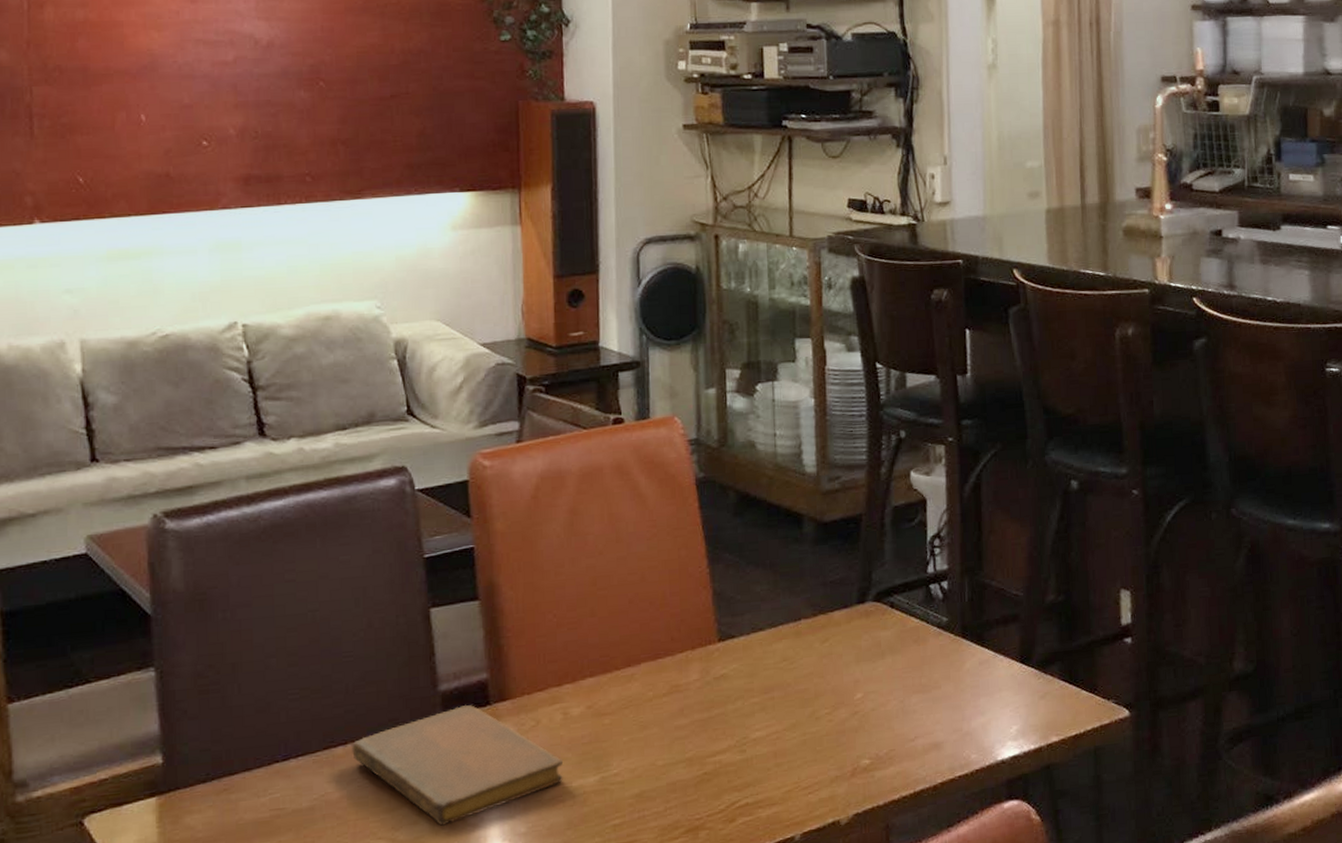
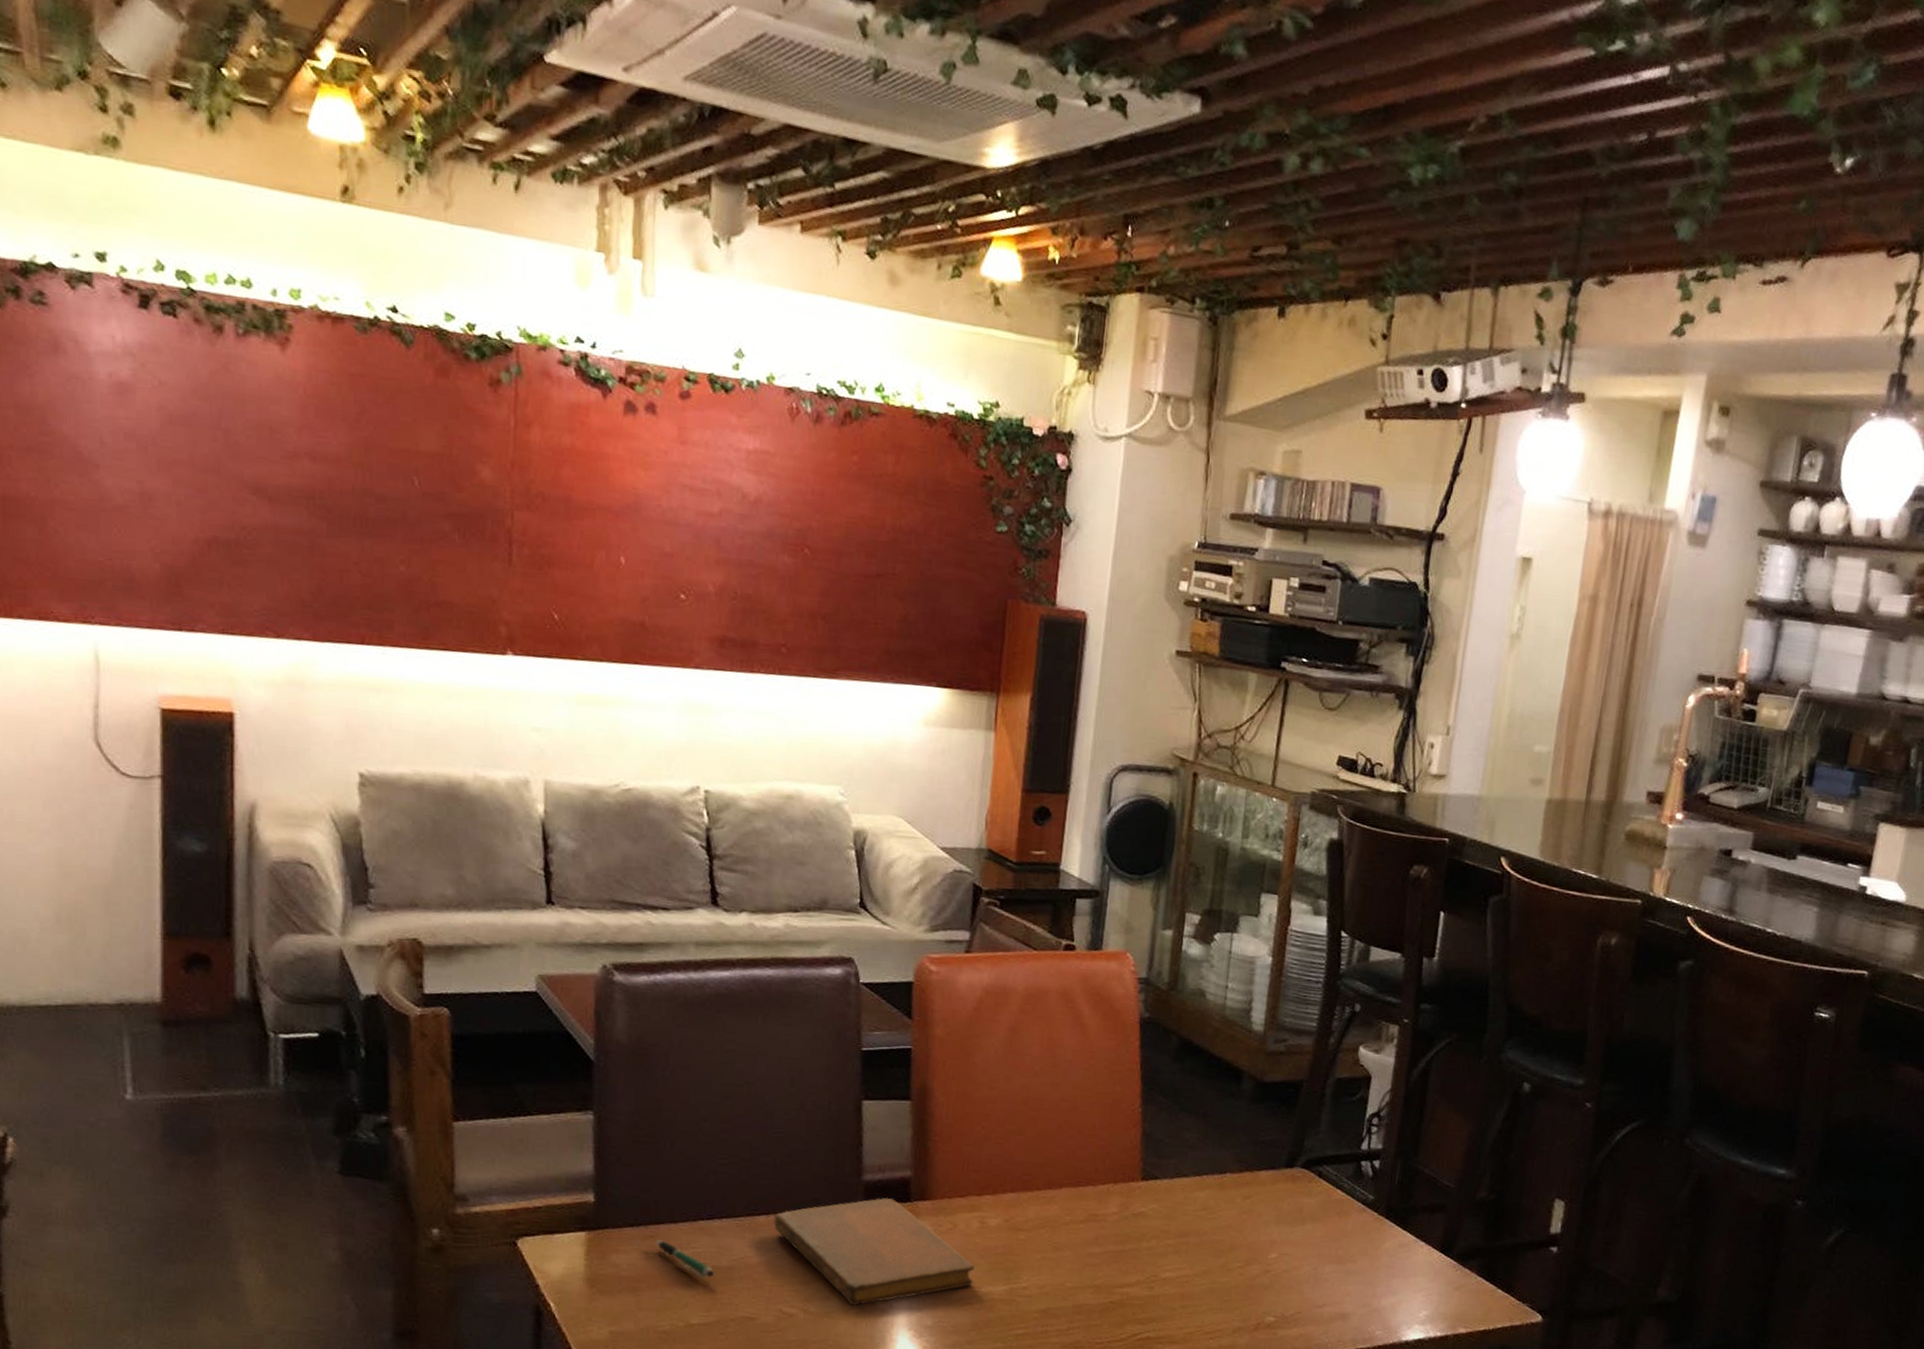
pen: none [231,791,295,824] -> present [656,1240,714,1277]

